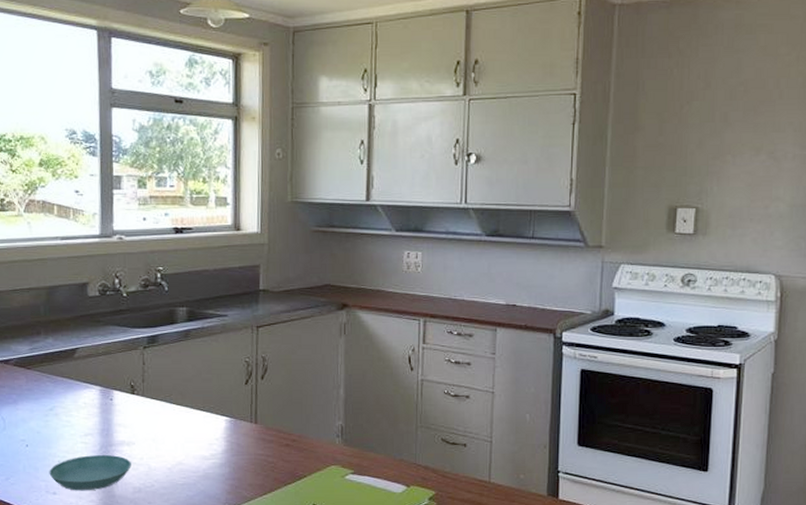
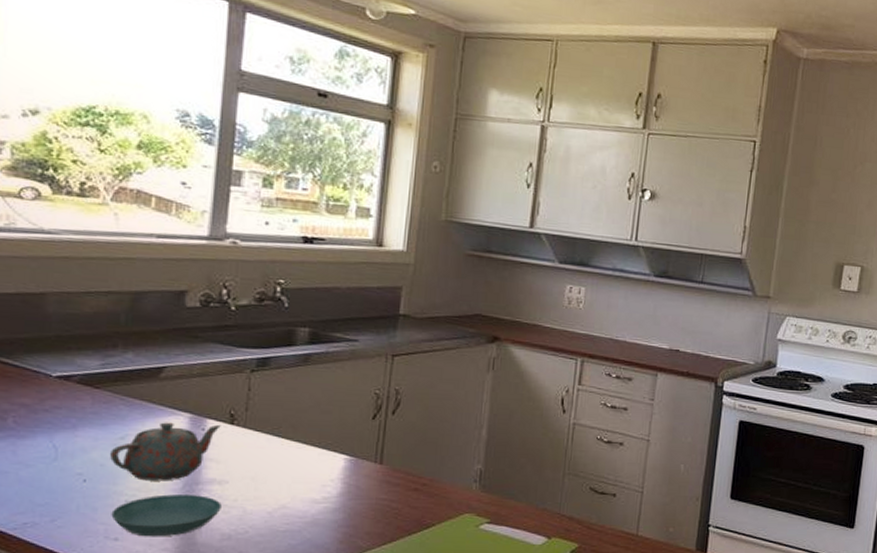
teapot: none [44,394,125,444] -> present [110,422,221,481]

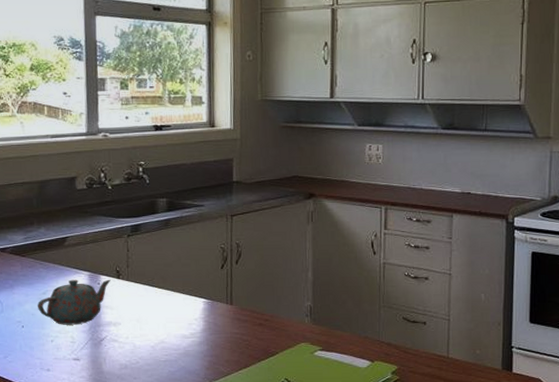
saucer: present [111,494,222,537] -> none [43,335,118,368]

